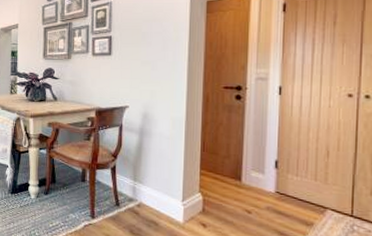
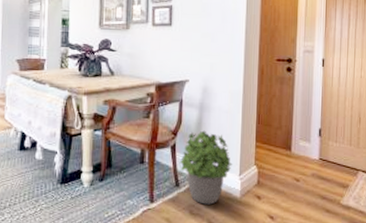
potted plant: none [119,154,175,227] -> present [179,130,232,205]

